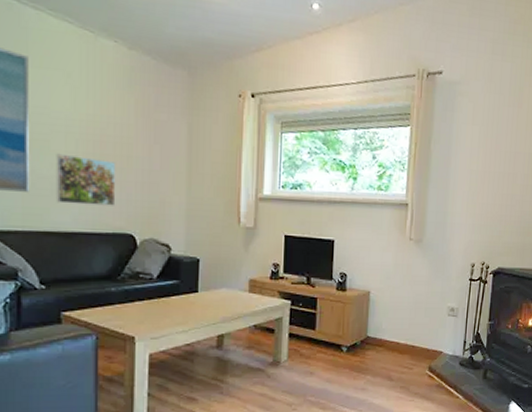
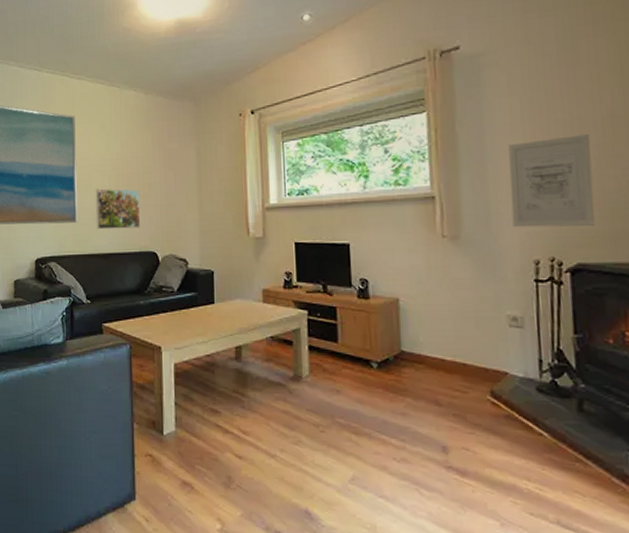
wall art: none [461,165,520,239] -> present [508,134,595,228]

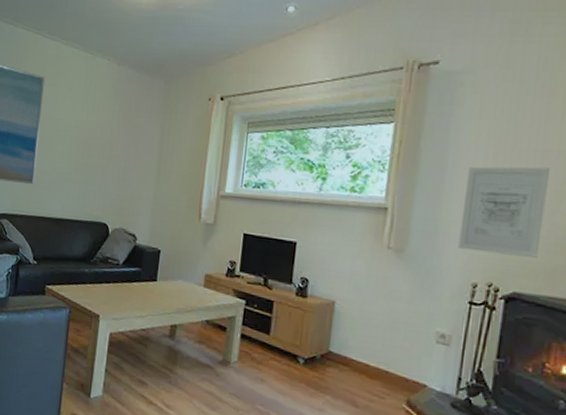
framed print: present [95,188,141,230] -> none [51,153,99,198]

